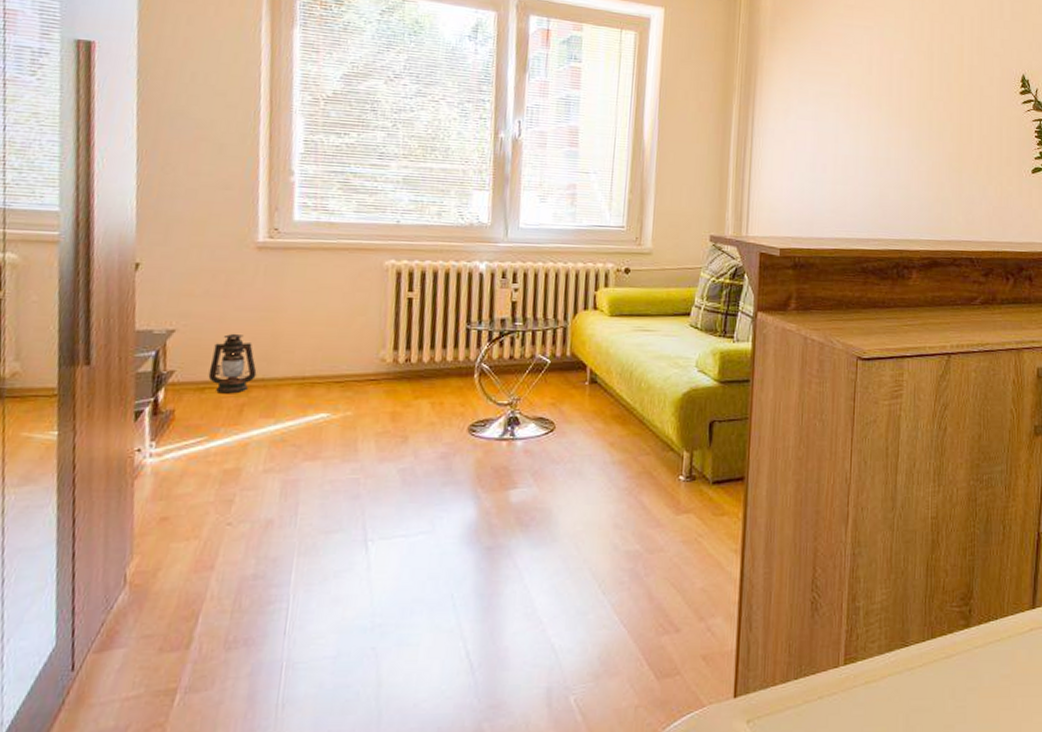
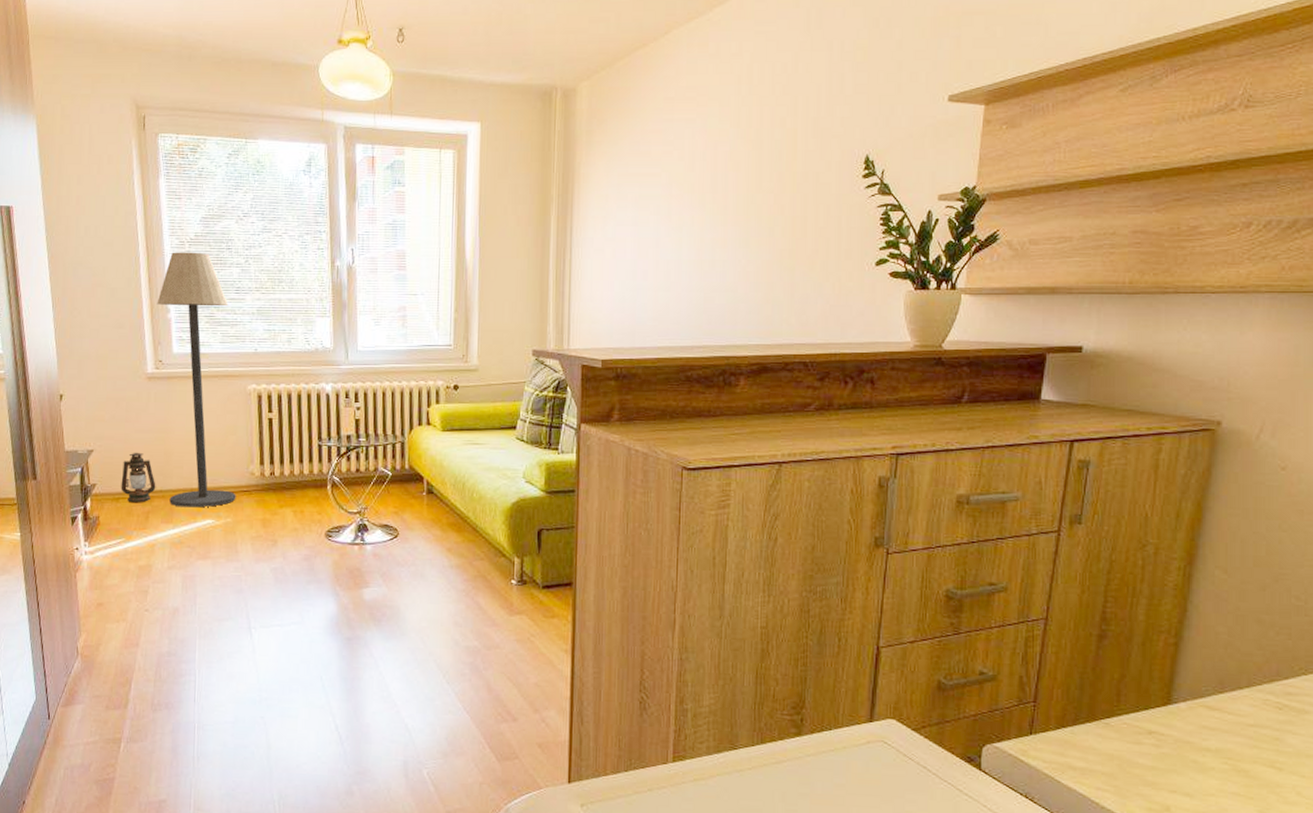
floor lamp: none [272,109,369,399] -> present [157,252,236,508]

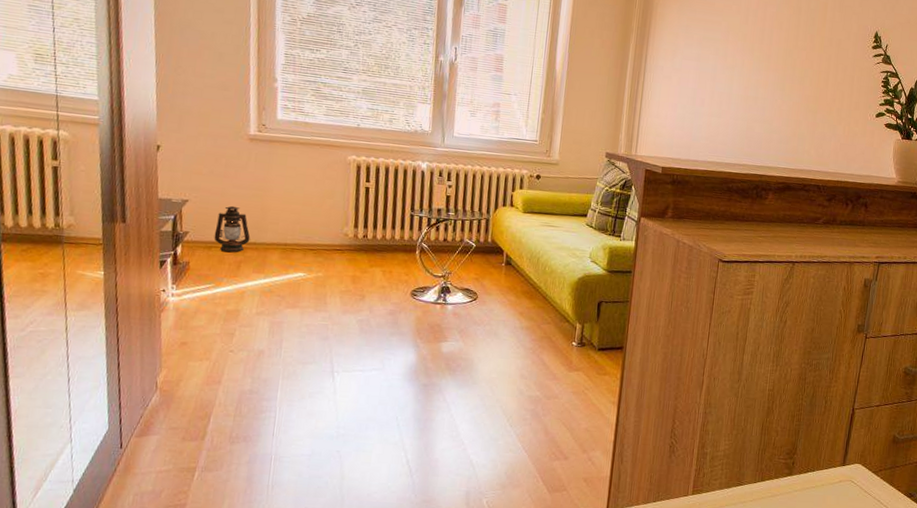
floor lamp: present [157,252,236,508] -> none [262,27,336,262]

